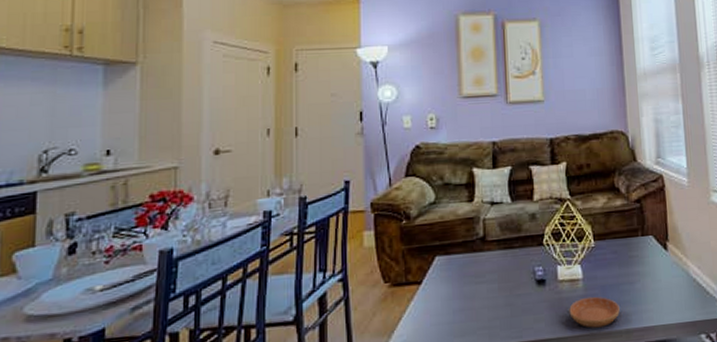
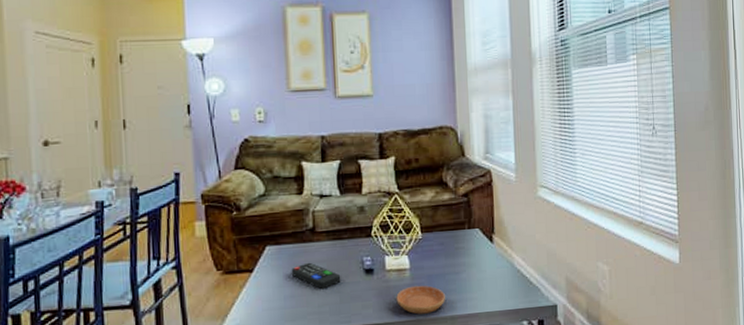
remote control: none [460,273,512,302] -> present [291,262,341,290]

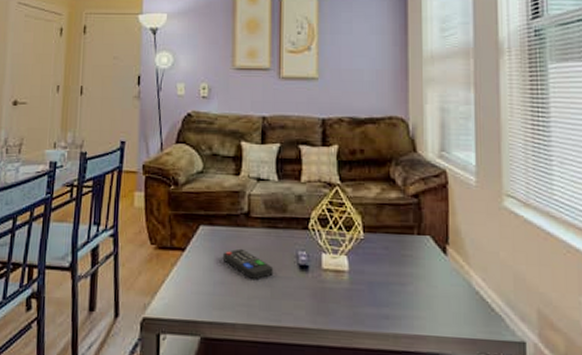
saucer: present [396,285,445,315] -> none [332,291,388,327]

